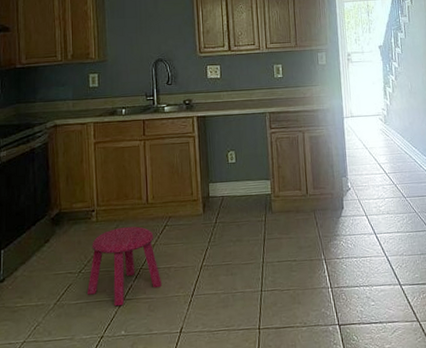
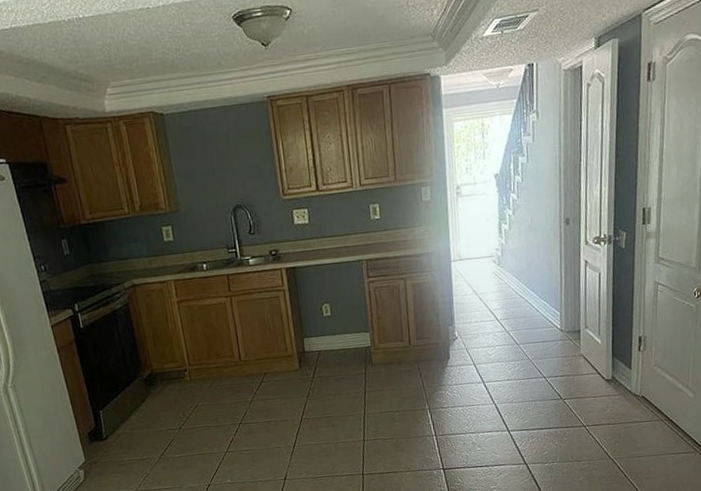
stool: present [87,226,162,307] -> none [188,384,263,458]

